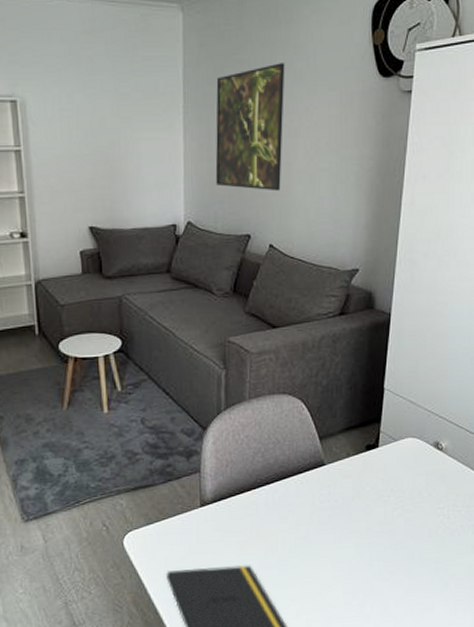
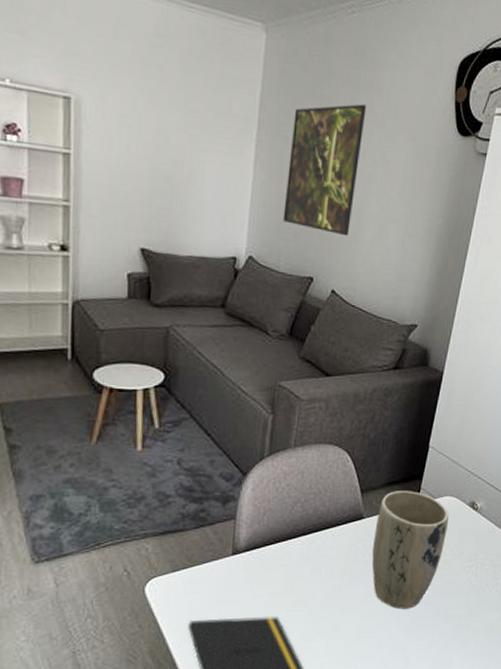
plant pot: none [337,435,412,555] -> present [372,491,449,609]

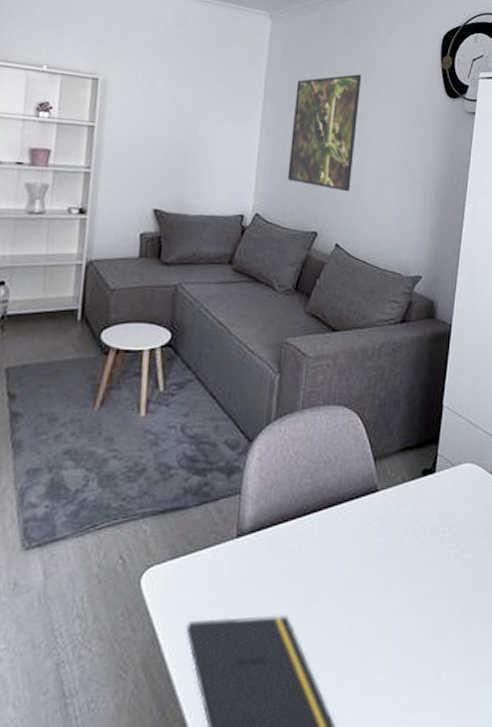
plant pot: present [372,491,449,609] -> none [389,457,470,605]

